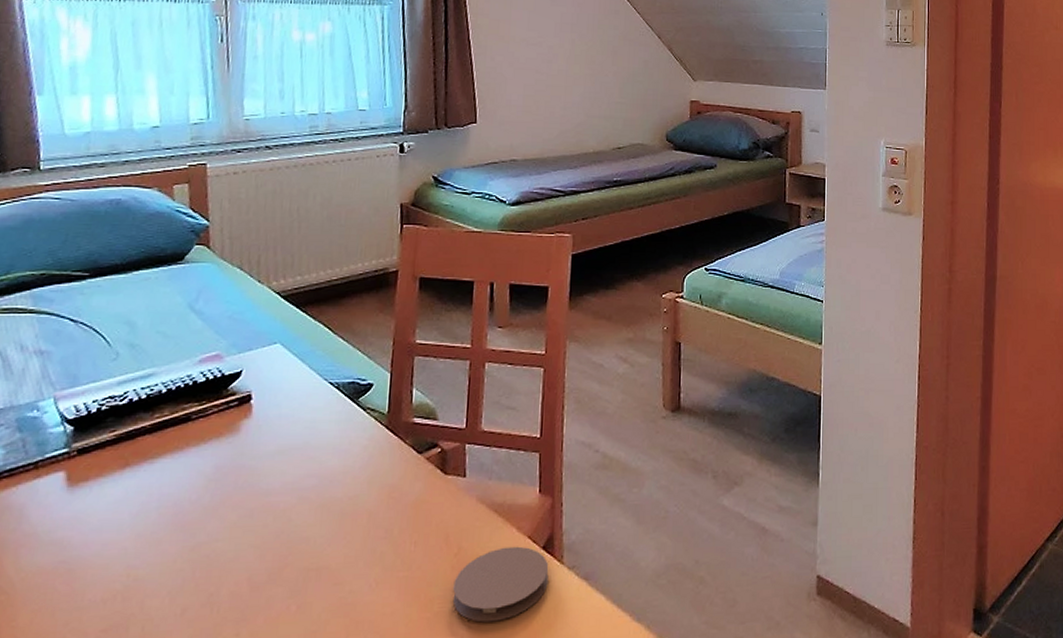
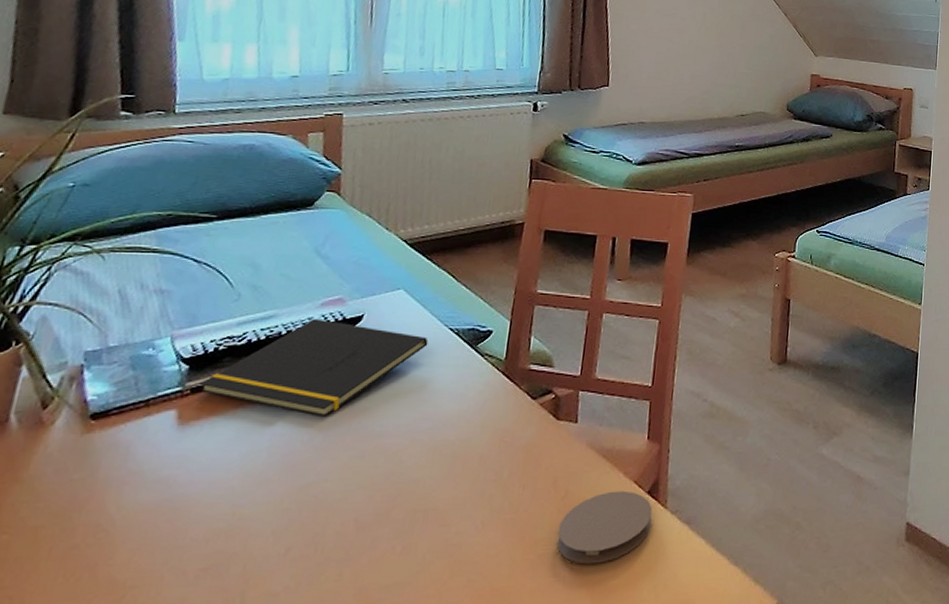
notepad: none [85,376,309,477] -> present [199,318,429,418]

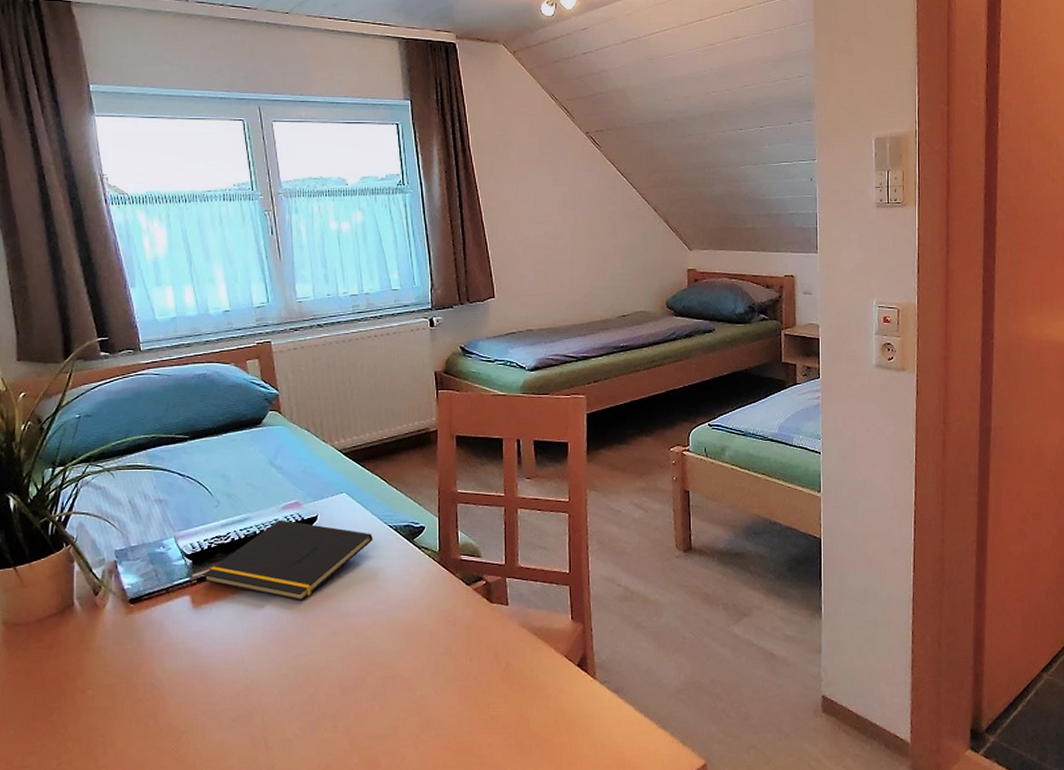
coaster: present [556,490,653,564] -> none [505,663,584,725]

